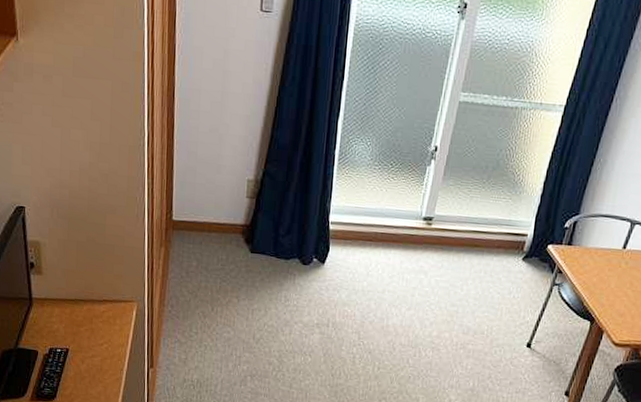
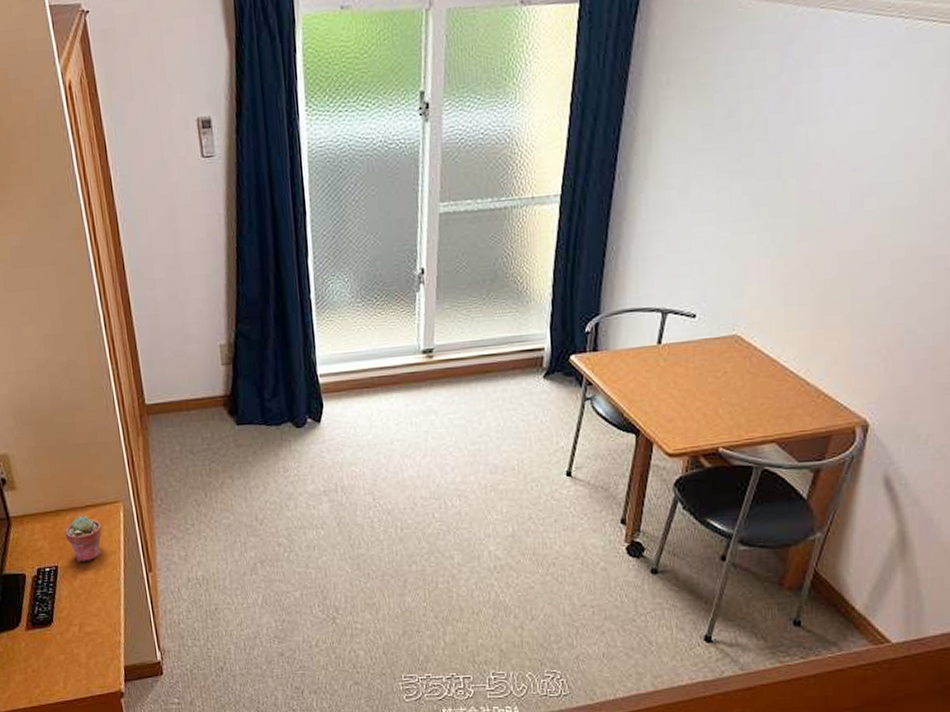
potted succulent: none [80,307,114,350] -> present [64,515,102,563]

